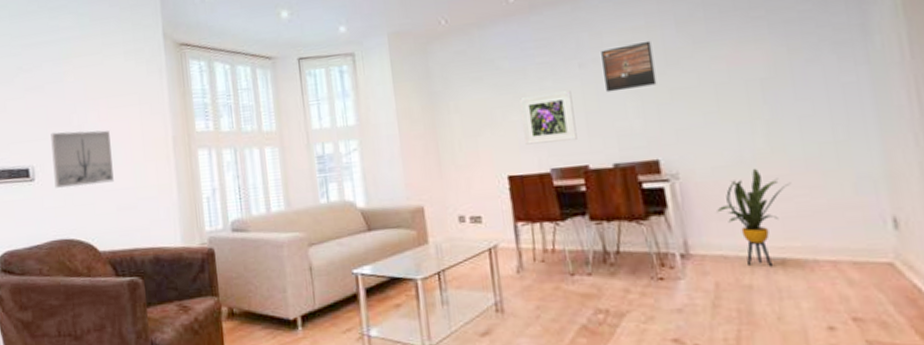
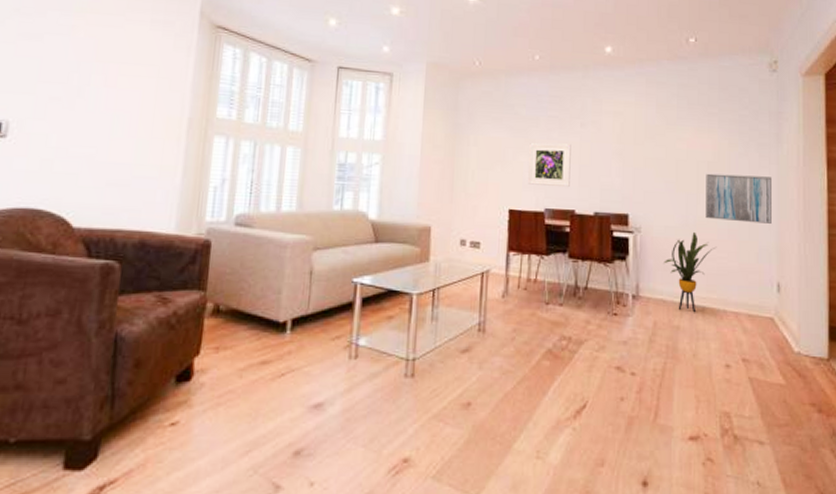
wall art: present [51,130,114,189] -> none [32,88,115,154]
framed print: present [601,40,657,93] -> none [598,115,637,152]
wall art: none [760,82,871,150] -> present [705,173,772,224]

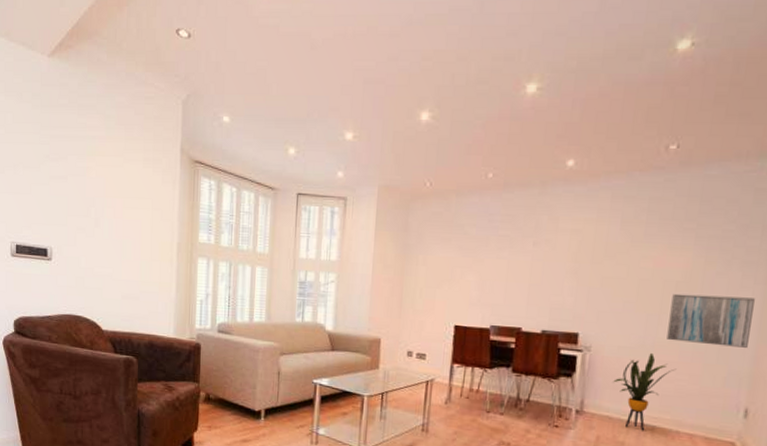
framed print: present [528,143,571,188] -> none [475,262,522,306]

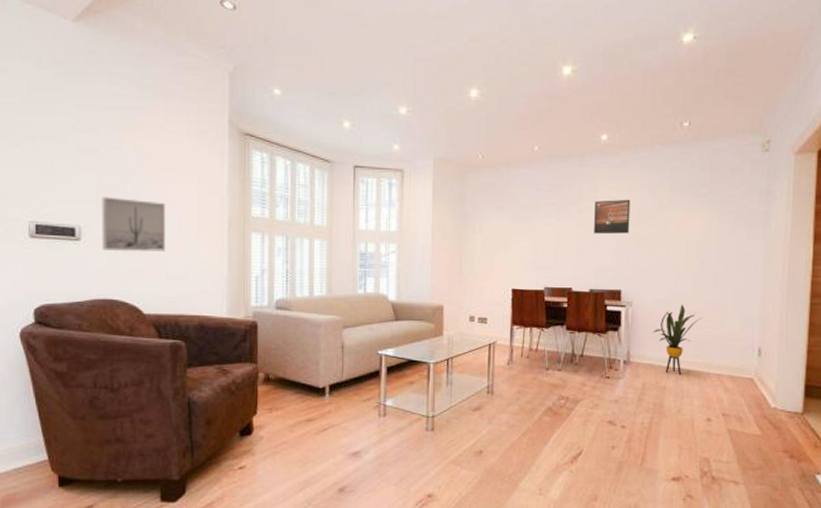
wall art: none [69,220,122,273] -> present [102,196,165,252]
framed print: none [551,232,597,271] -> present [594,199,631,234]
wall art: present [667,293,755,348] -> none [693,251,758,295]

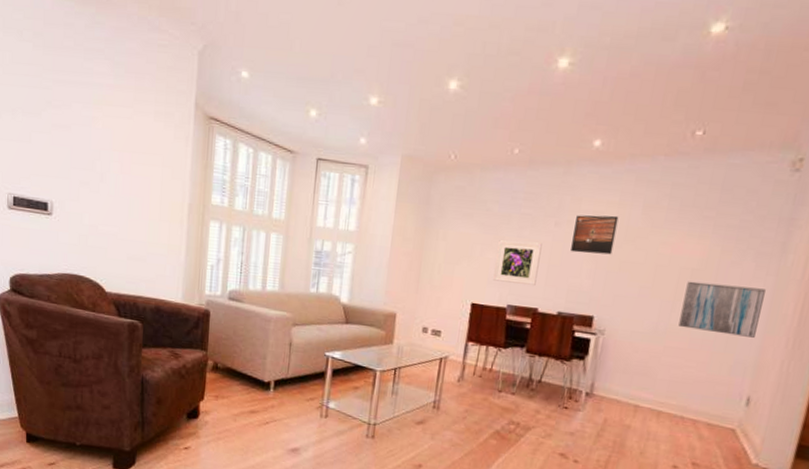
wall art: present [102,196,165,252] -> none [71,173,130,233]
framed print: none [529,228,569,268] -> present [493,240,542,287]
house plant: present [653,304,703,375] -> none [624,338,686,416]
wall art: none [693,251,758,295] -> present [678,281,766,338]

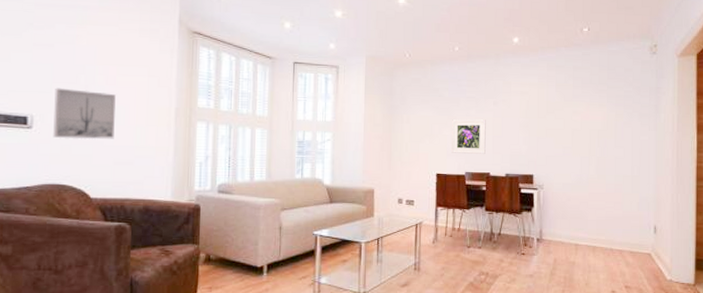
wall art: none [71,173,130,233] -> present [53,87,116,140]
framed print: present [571,215,619,255] -> none [508,94,540,125]
wall art: present [678,281,766,338] -> none [596,140,651,179]

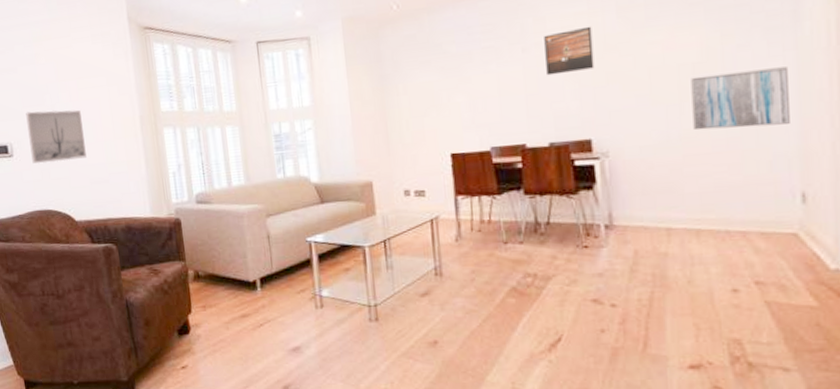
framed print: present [451,119,486,155] -> none [465,74,517,125]
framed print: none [508,94,540,125] -> present [544,26,595,76]
wall art: none [596,140,651,179] -> present [691,67,790,131]

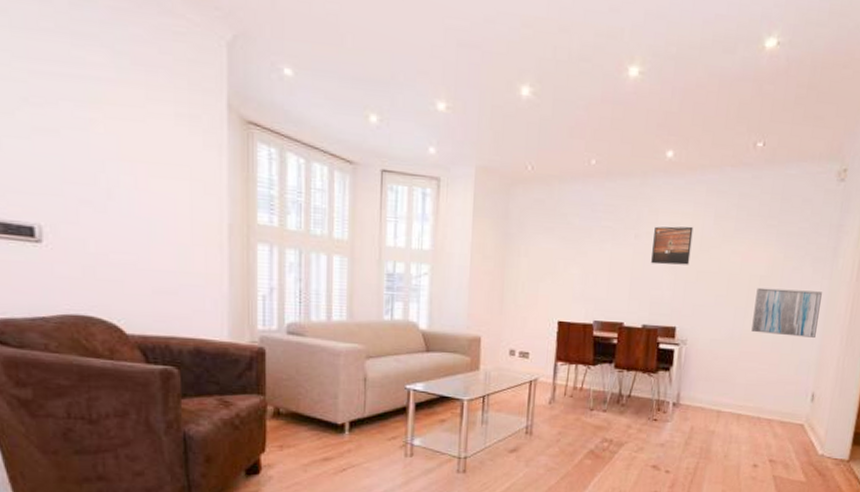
wall art: present [26,110,87,164] -> none [67,189,151,261]

